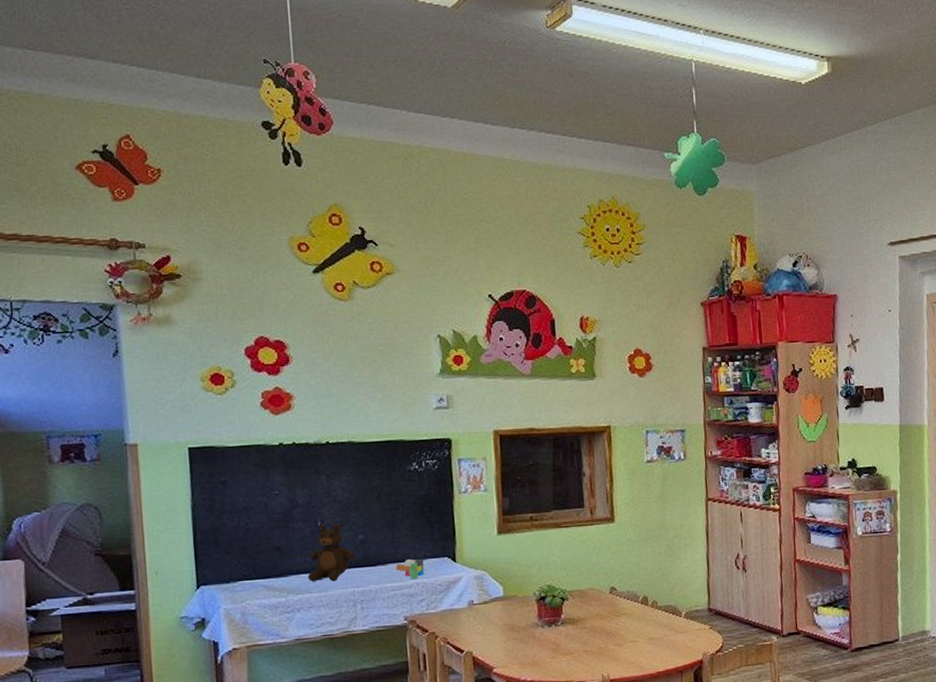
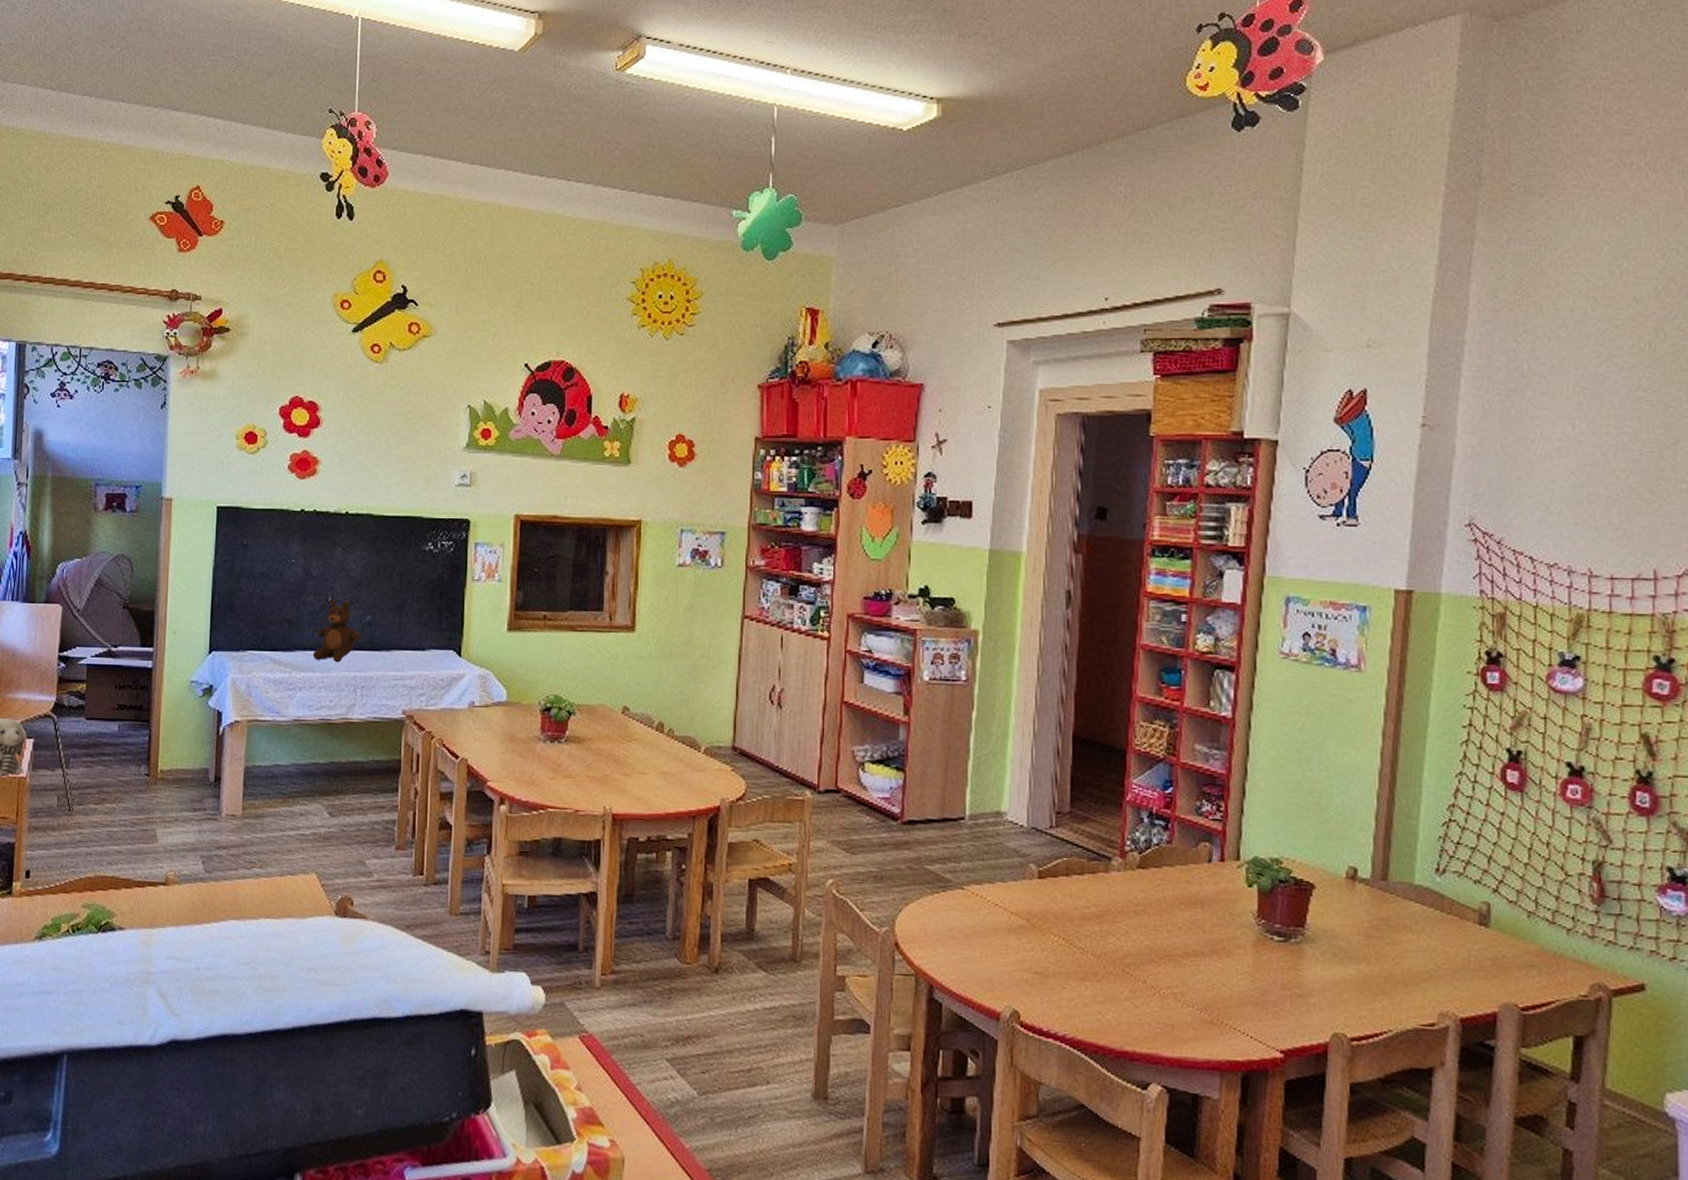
toy blocks: present [396,558,425,580] -> none [400,648,428,671]

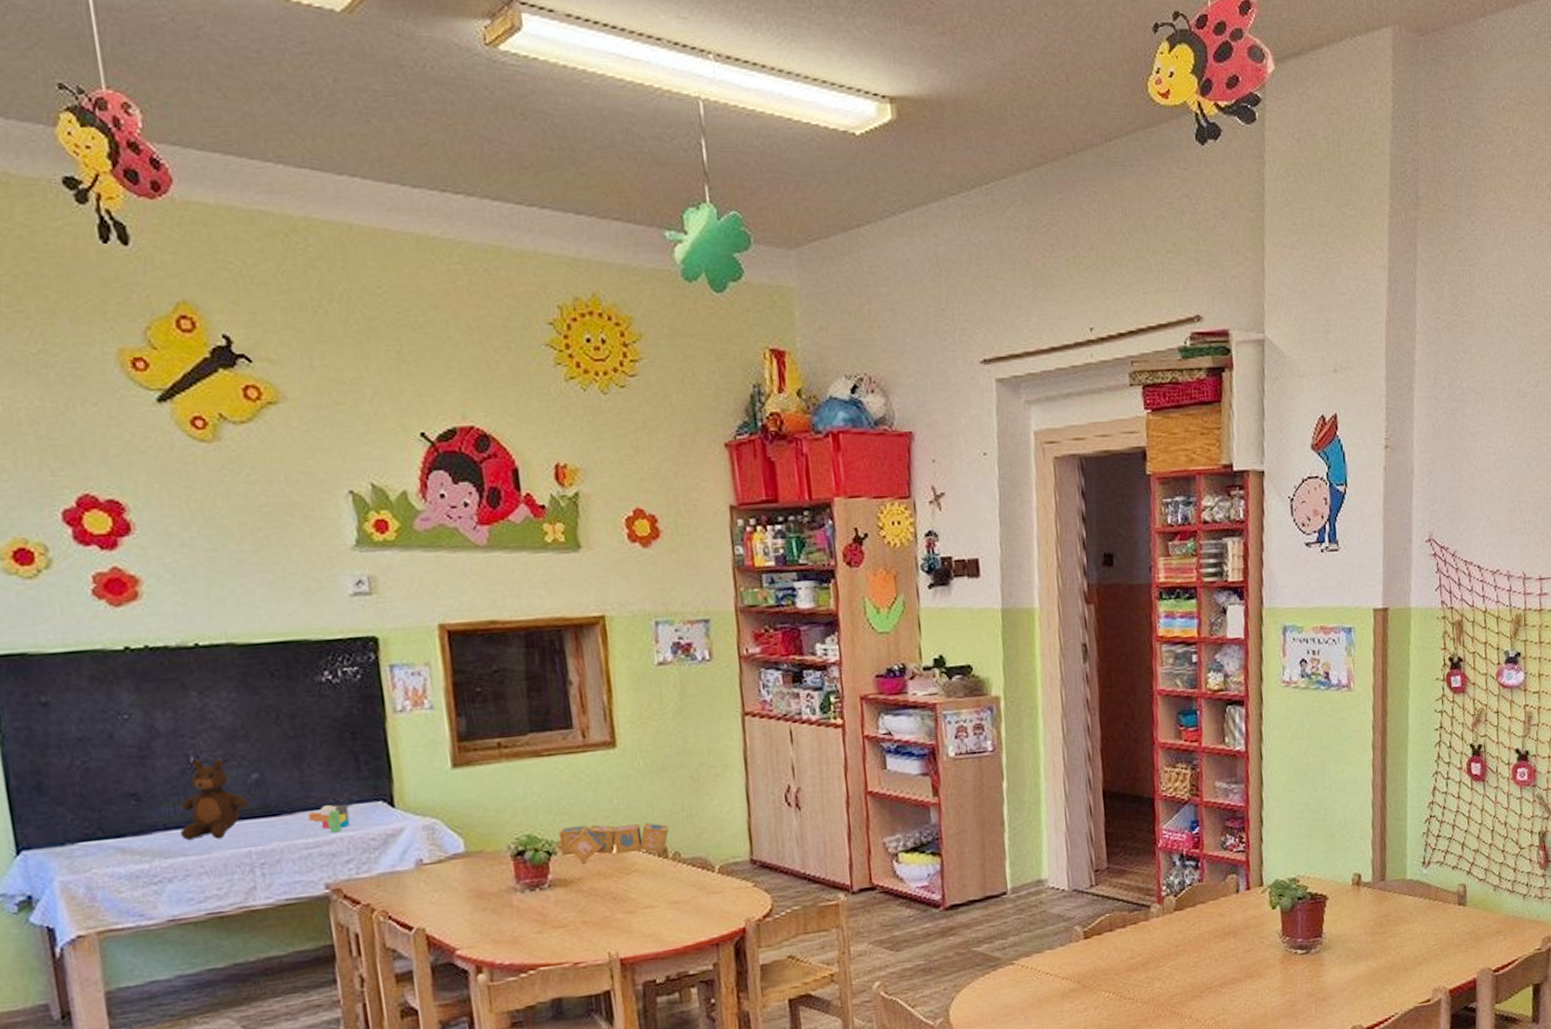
toy blocks: none [400,648,428,671] -> present [308,804,350,833]
toy blocks: none [579,693,668,729] -> present [559,822,669,864]

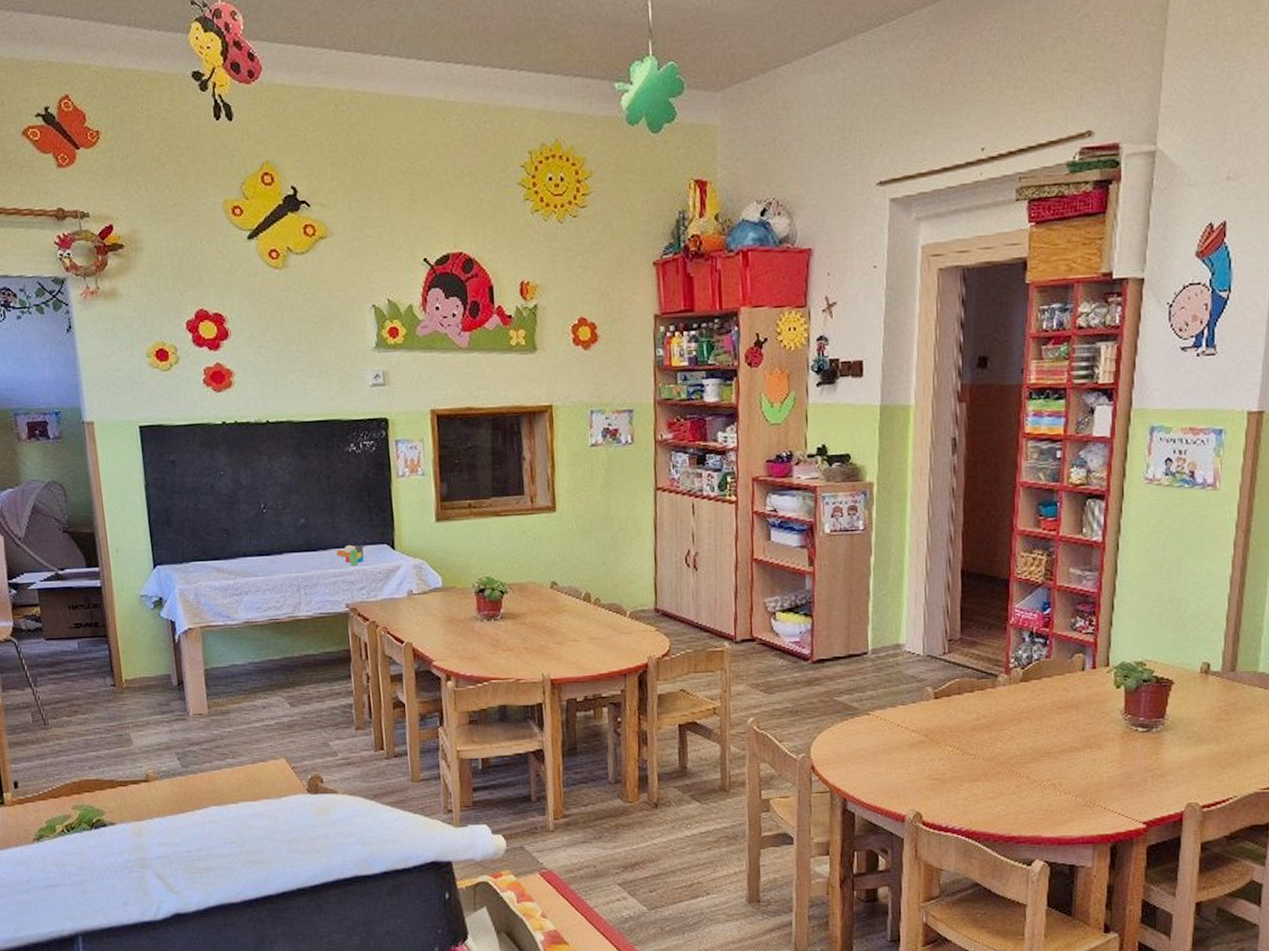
teddy bear: present [179,759,249,840] -> none [253,507,298,565]
toy blocks: present [559,822,669,864] -> none [510,572,593,602]

